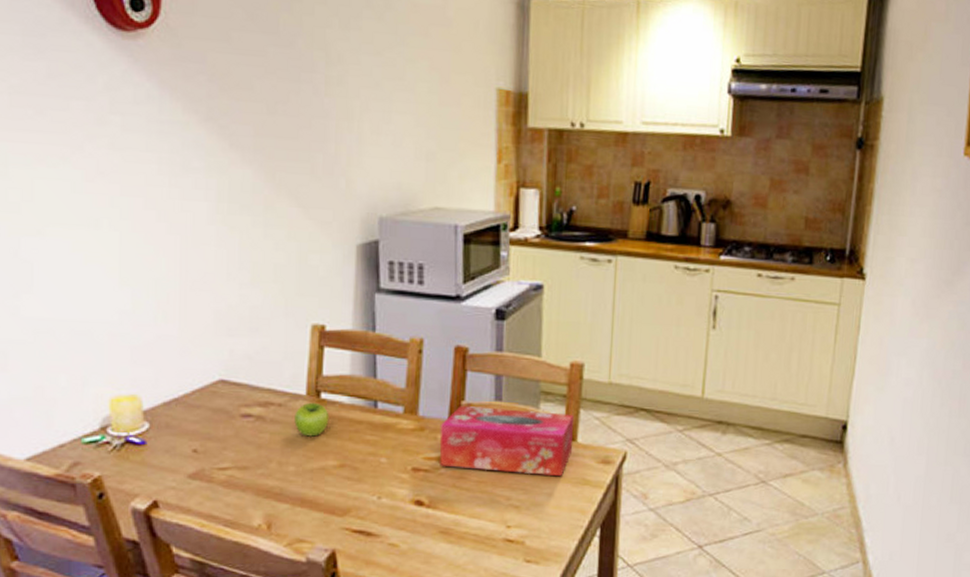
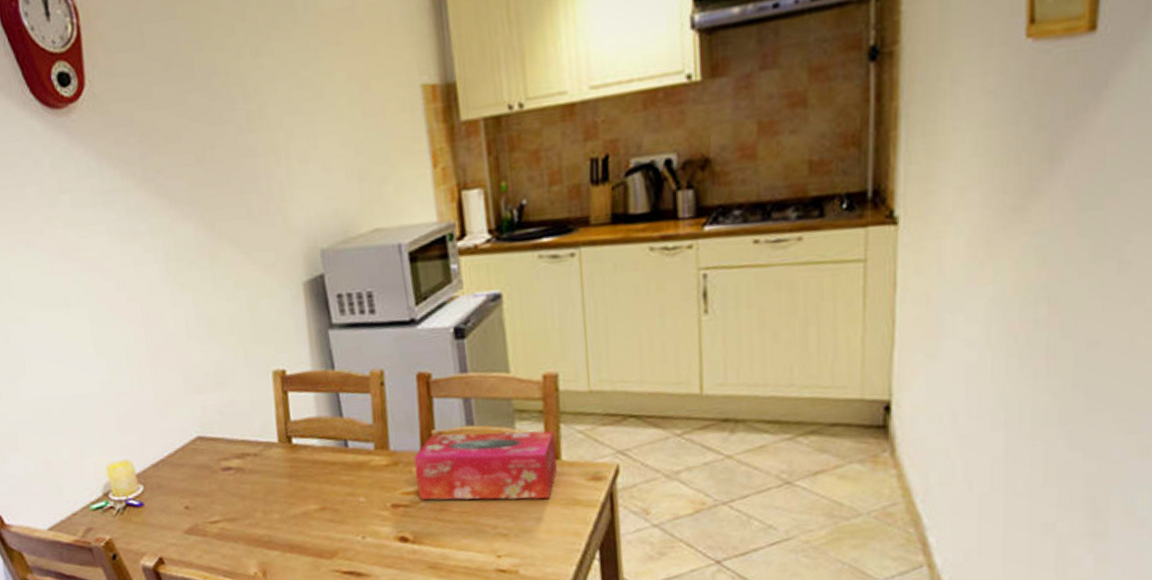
fruit: present [294,402,330,437] -> none [270,448,304,483]

